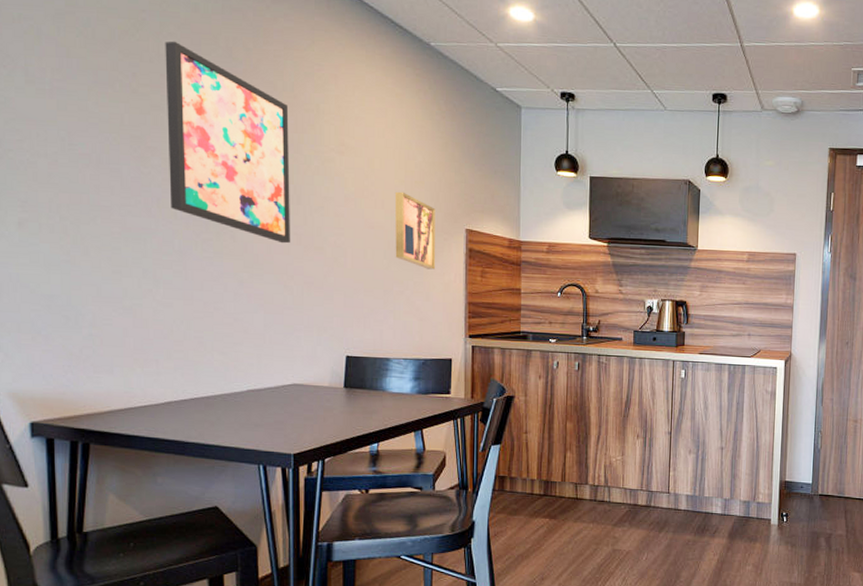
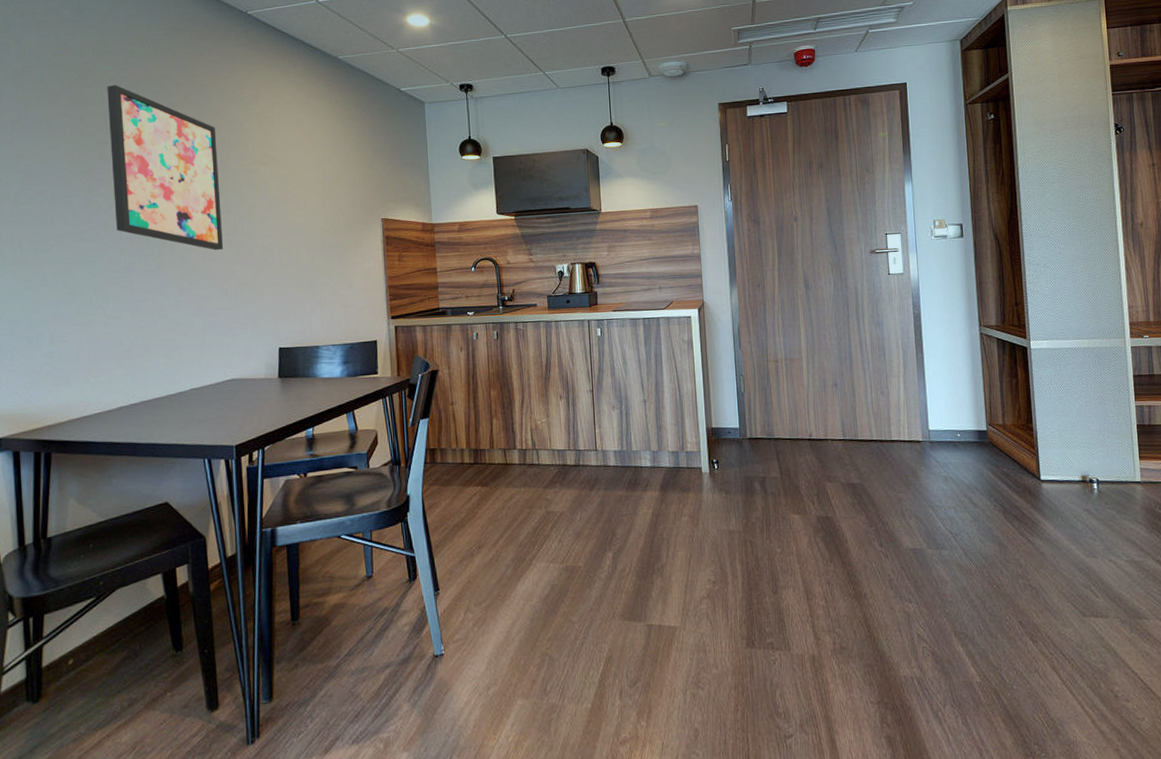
wall art: present [394,191,436,270] -> none [314,191,356,260]

